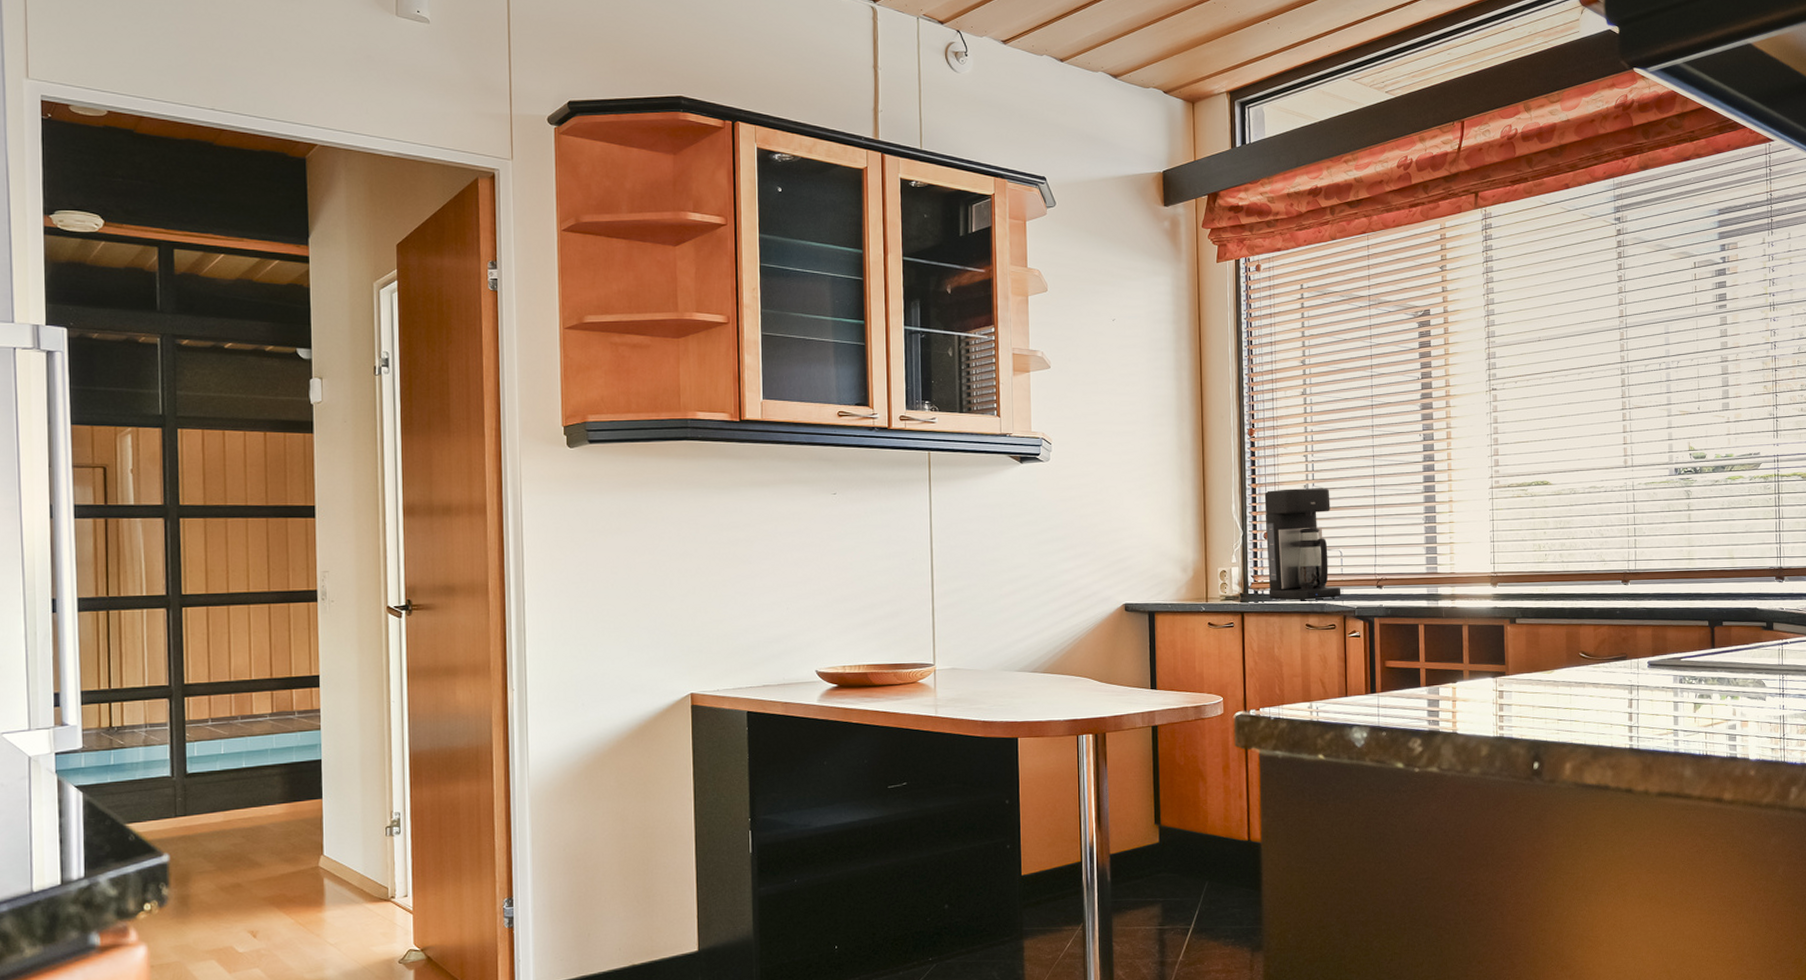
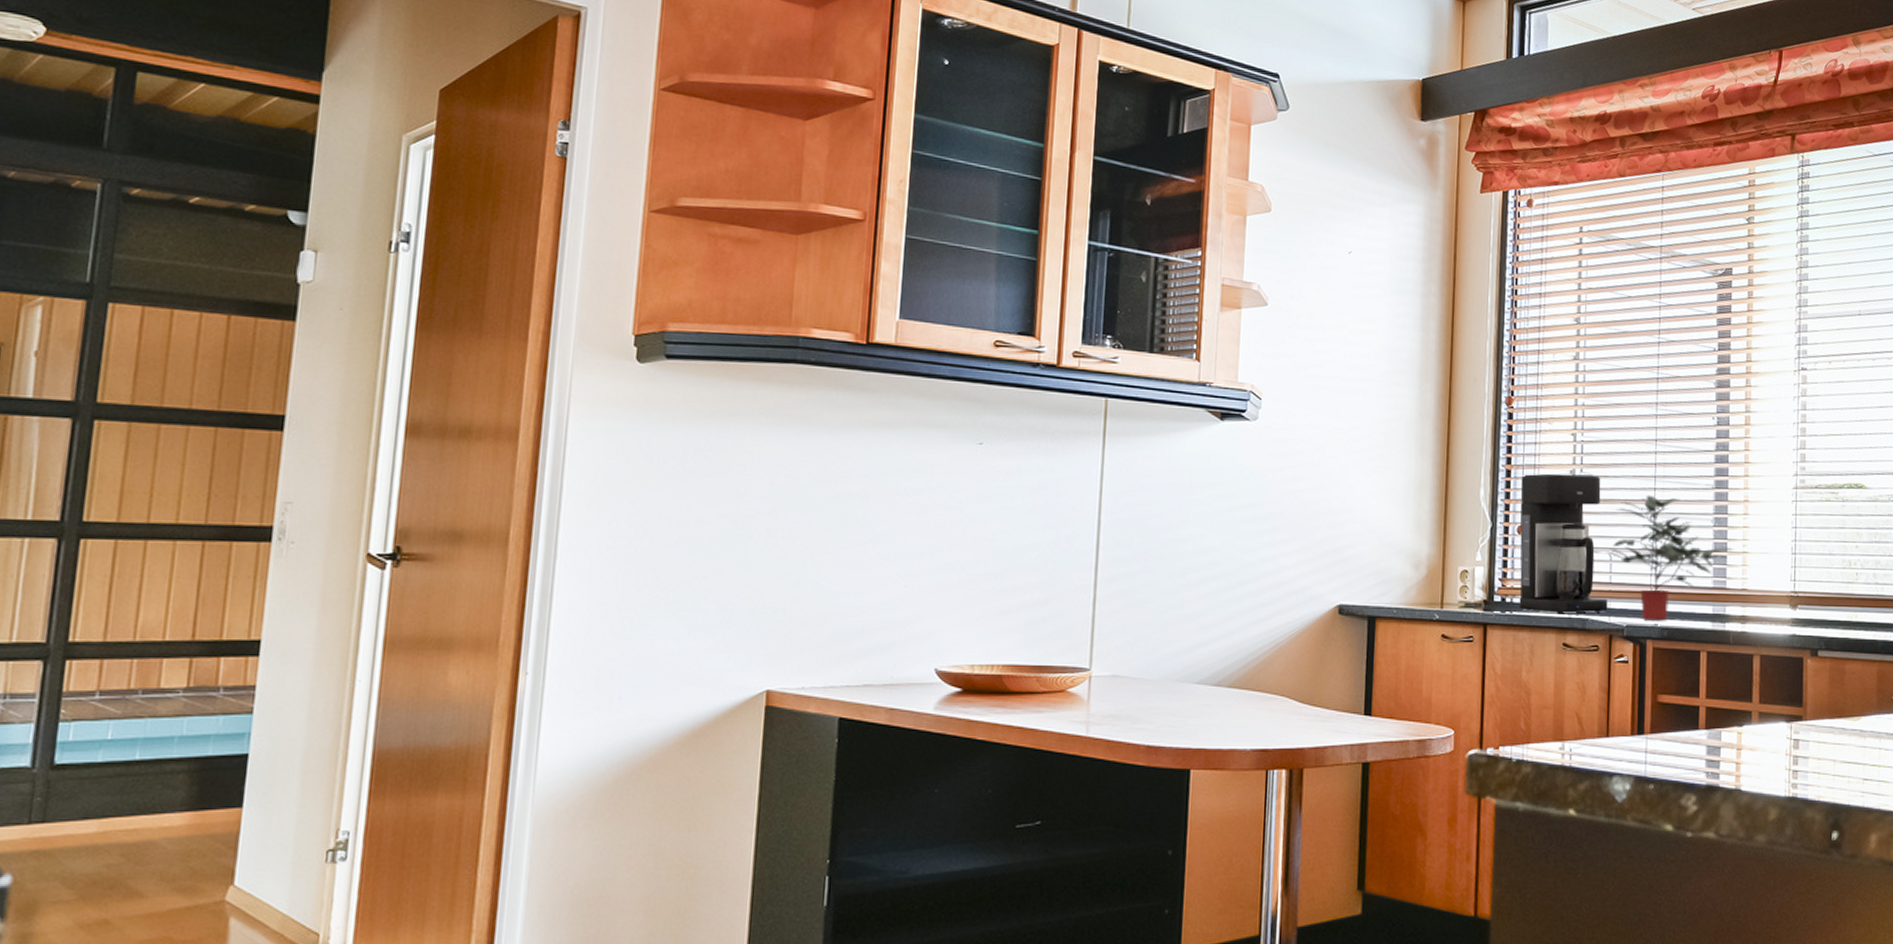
potted plant: none [1338,501,1443,602] -> present [1607,494,1734,621]

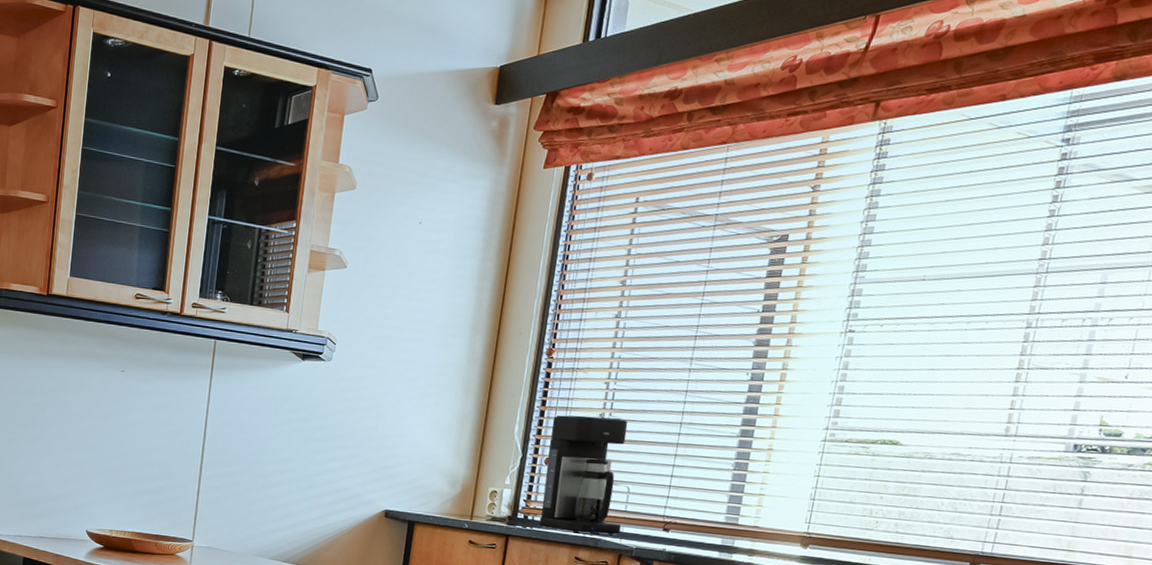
potted plant: present [1607,494,1734,621] -> none [626,438,751,547]

